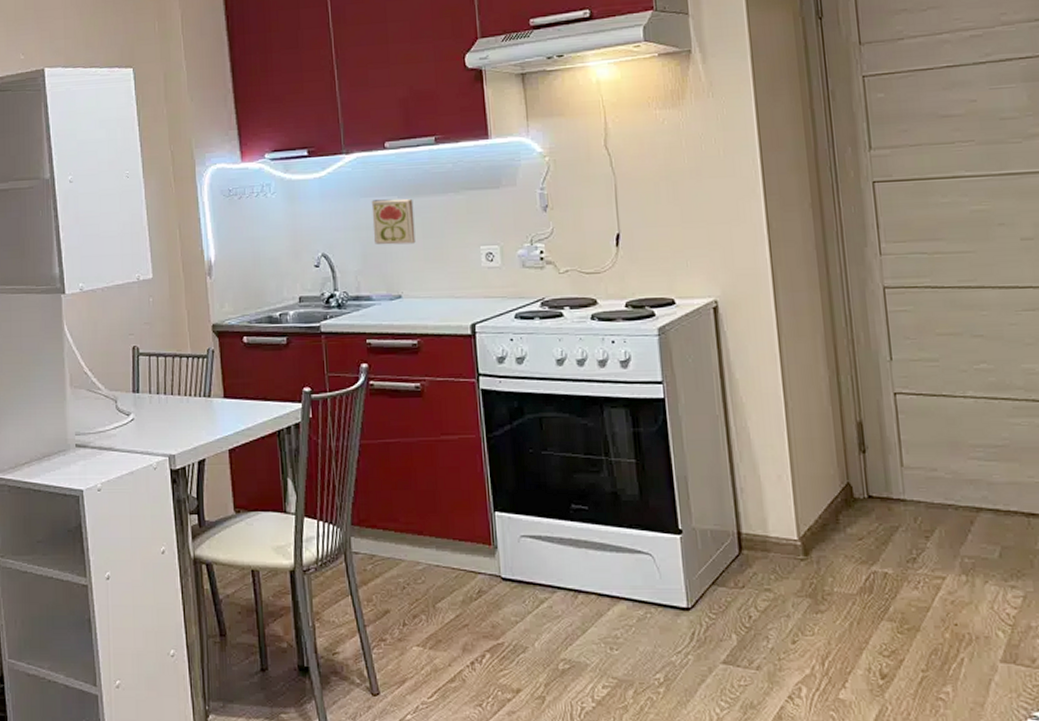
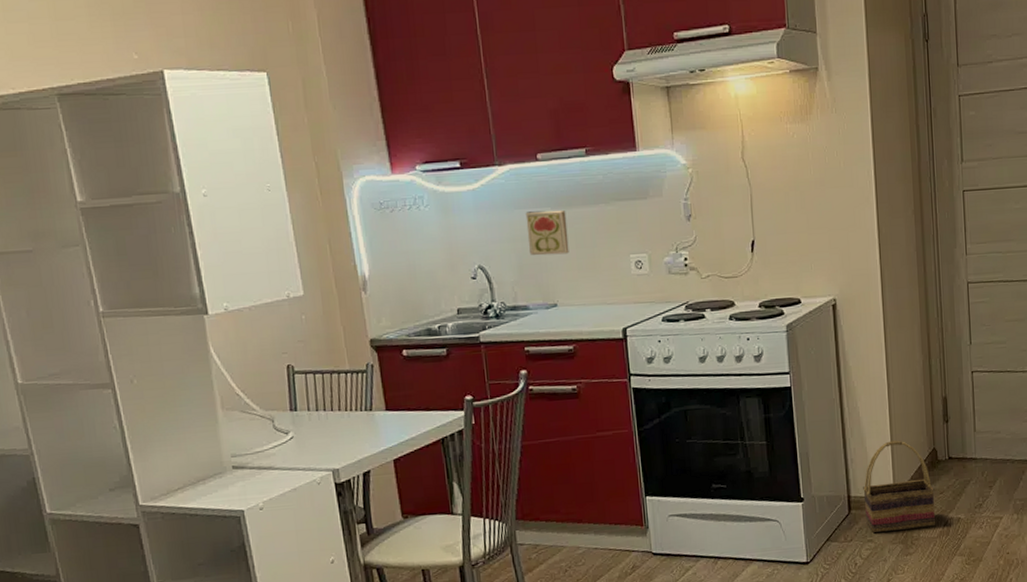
basket: none [757,470,855,580] -> present [863,440,936,532]

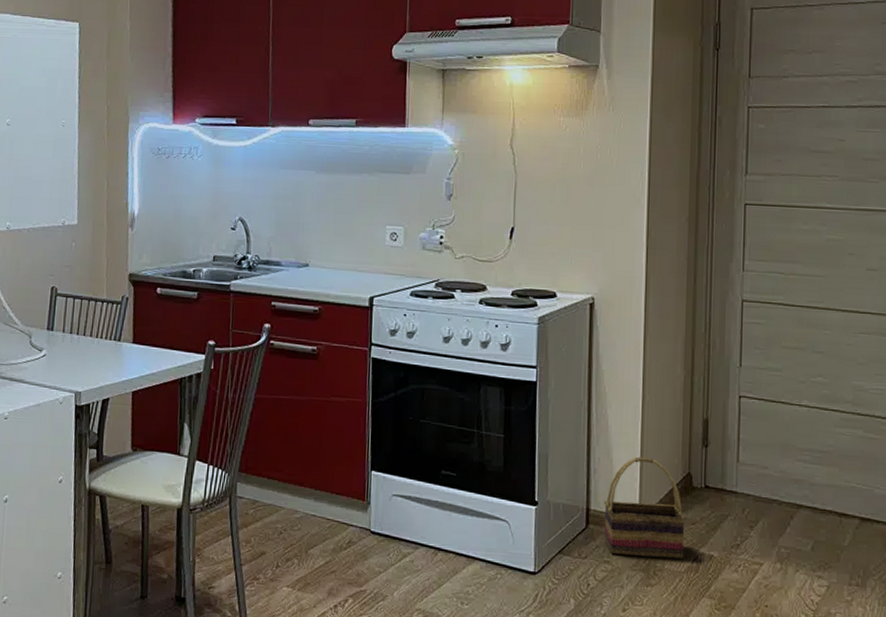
decorative tile: present [525,210,569,256] -> none [289,173,329,217]

